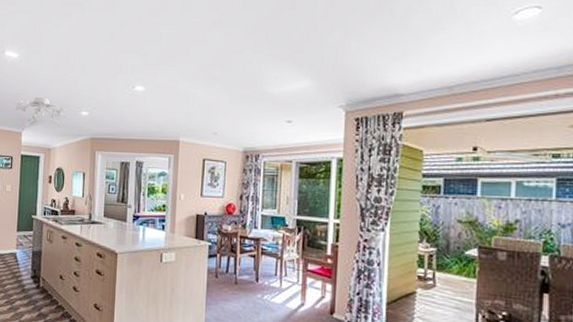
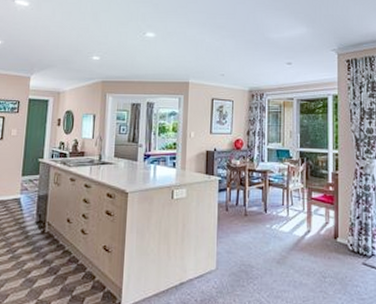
ceiling light fixture: present [13,96,67,127] -> none [22,42,78,71]

